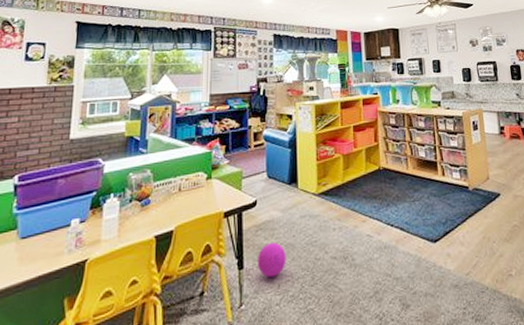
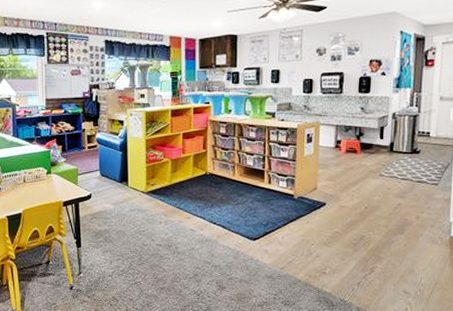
ball: present [257,243,286,277] -> none [92,229,118,255]

